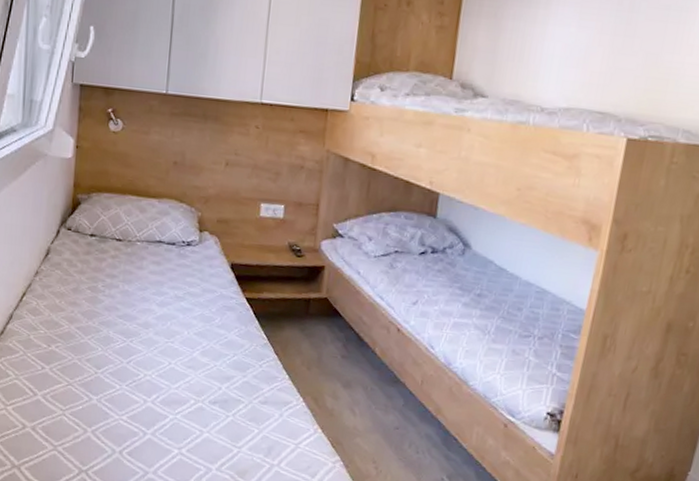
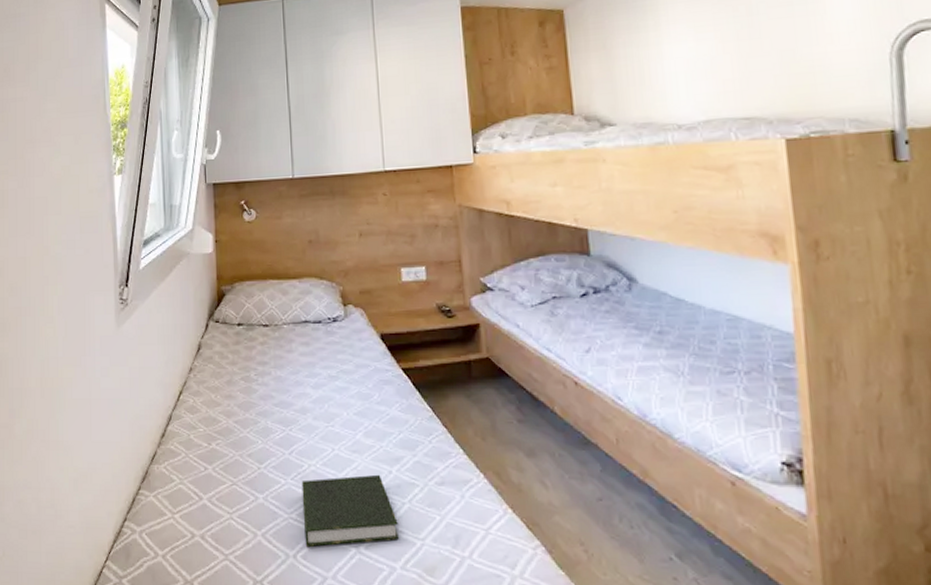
book: none [132,387,220,447] -> present [301,474,399,547]

